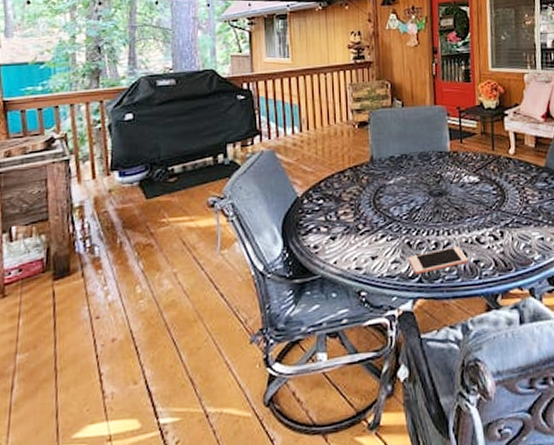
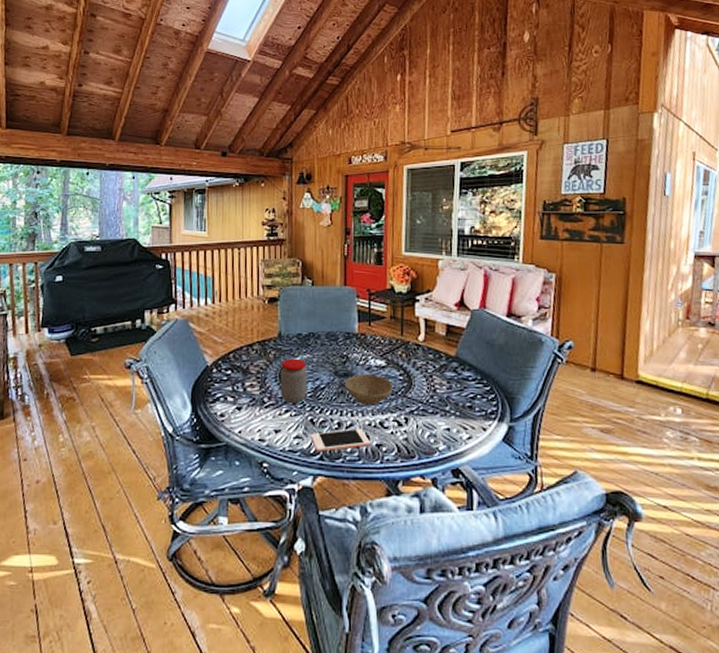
jar: none [374,181,402,229] -> present [280,358,307,404]
bowl: none [439,191,488,223] -> present [344,374,393,405]

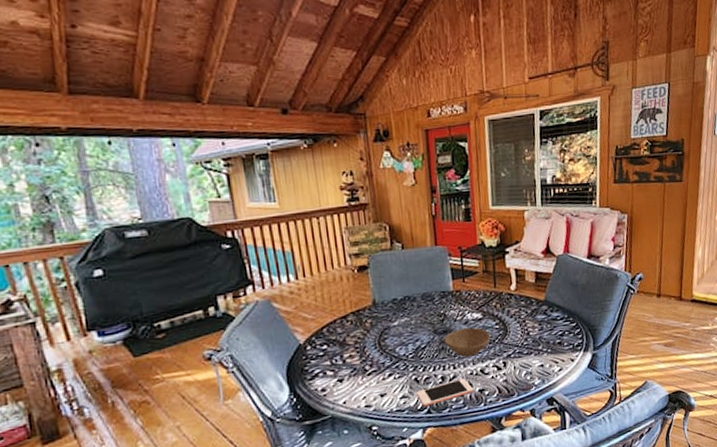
jar: present [280,358,307,404] -> none [378,323,408,368]

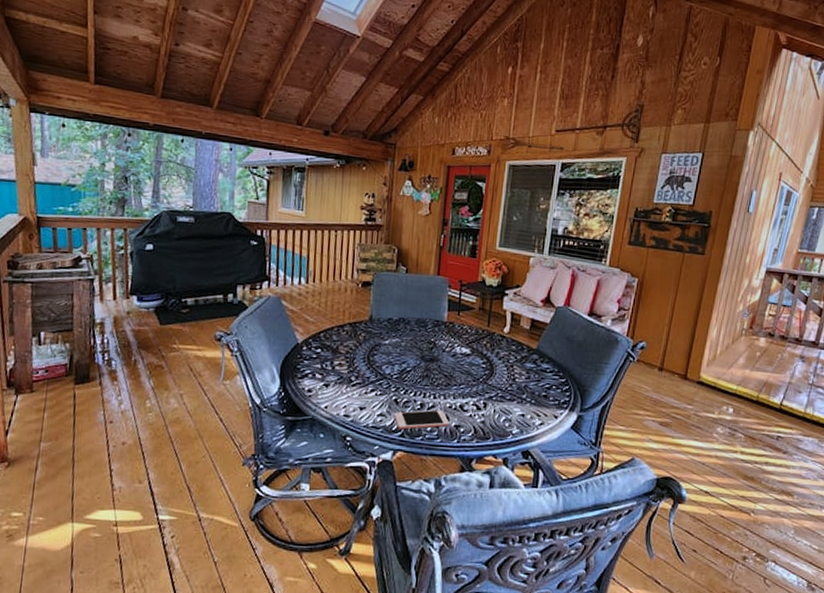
bowl: present [444,327,491,357] -> none [429,360,476,390]

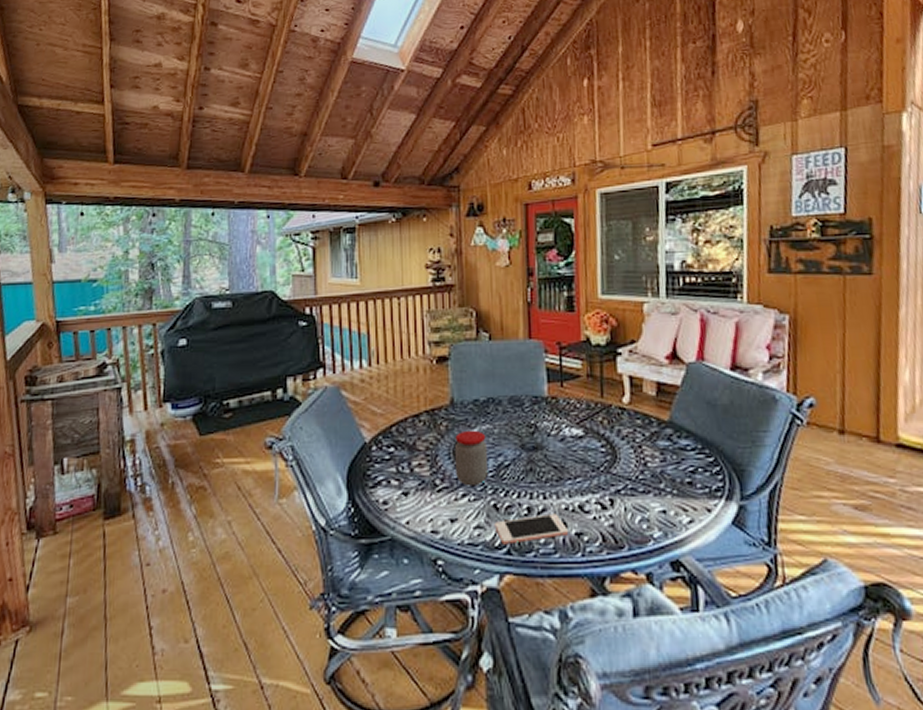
jar: none [368,341,395,385] -> present [454,430,488,487]

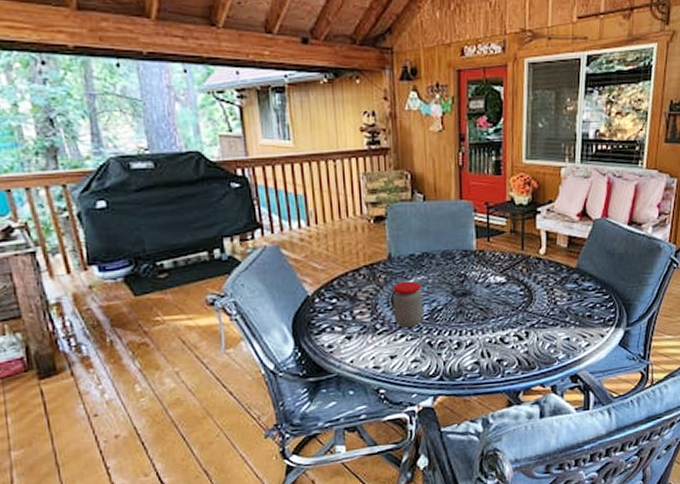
cell phone: present [494,514,569,545] -> none [429,346,492,373]

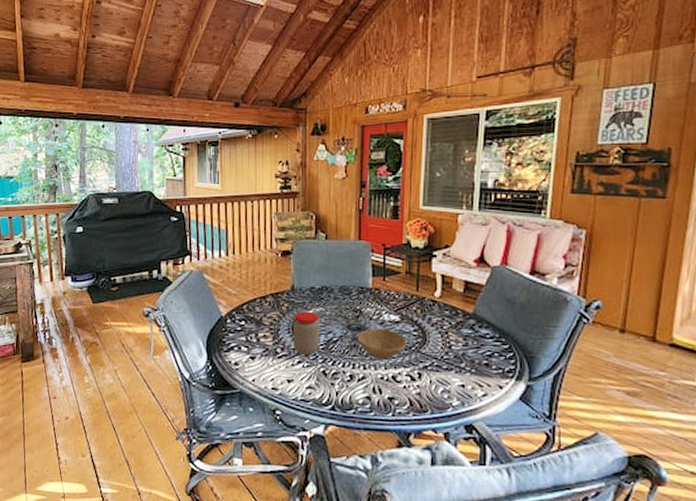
bowl: none [463,292,514,323] -> present [357,329,407,360]

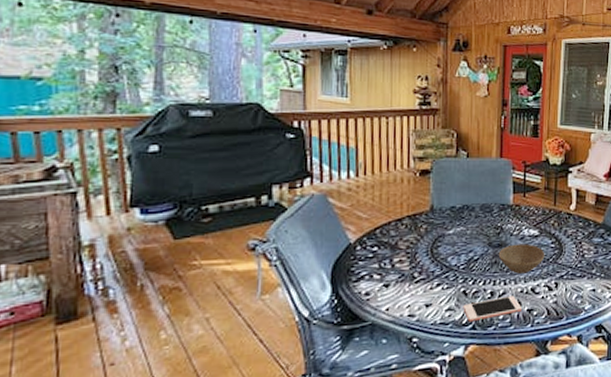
jar: present [292,311,319,356] -> none [431,231,460,278]
cell phone: none [322,381,383,403] -> present [463,296,523,322]

